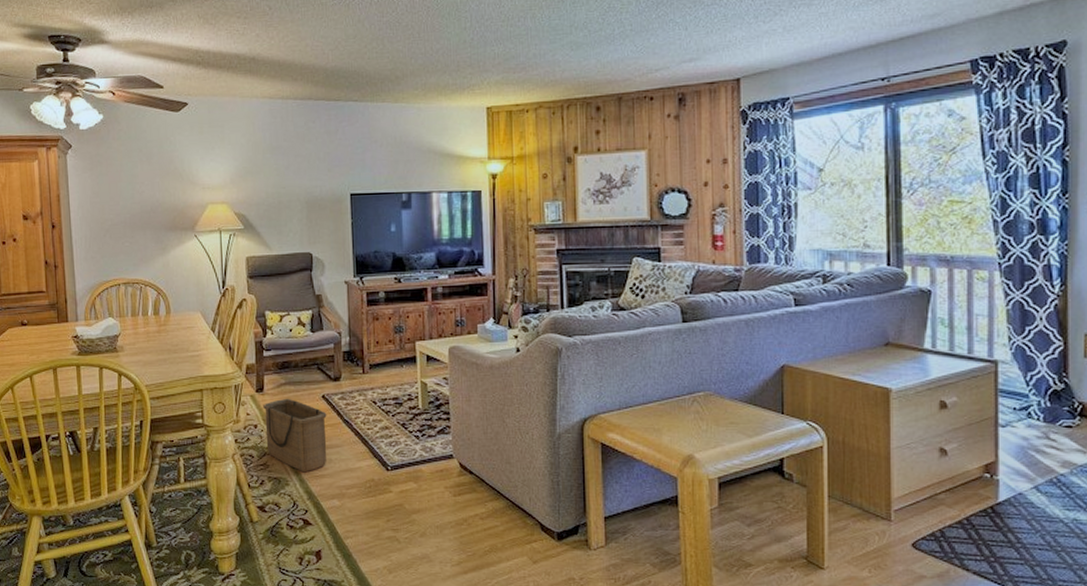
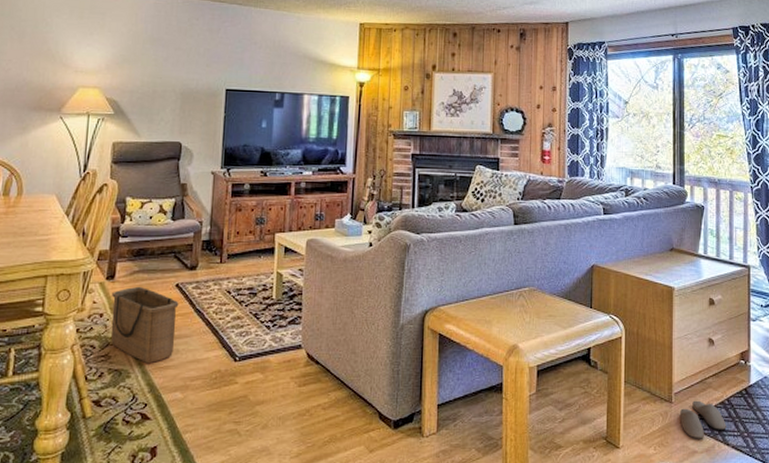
slippers: none [901,519,965,563] -> present [679,400,726,439]

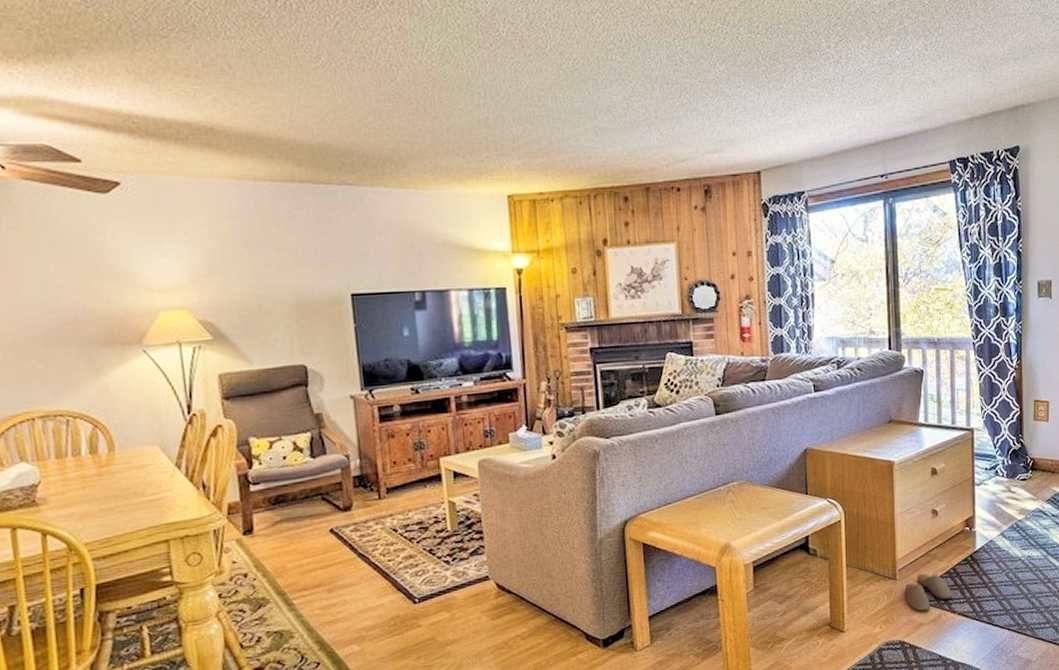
basket: present [110,286,179,364] -> none [254,537,340,621]

